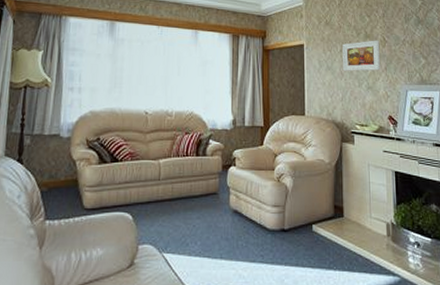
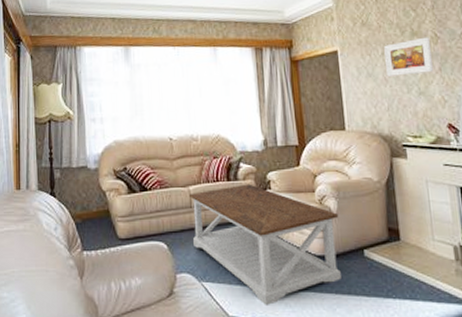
coffee table: none [158,159,293,276] -> present [188,183,341,305]

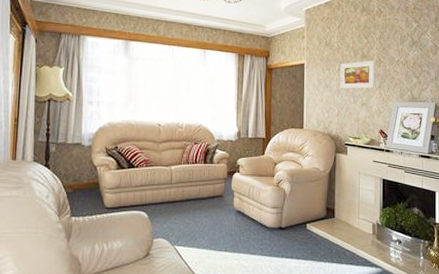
coffee table: present [188,183,341,305] -> none [170,167,291,266]

